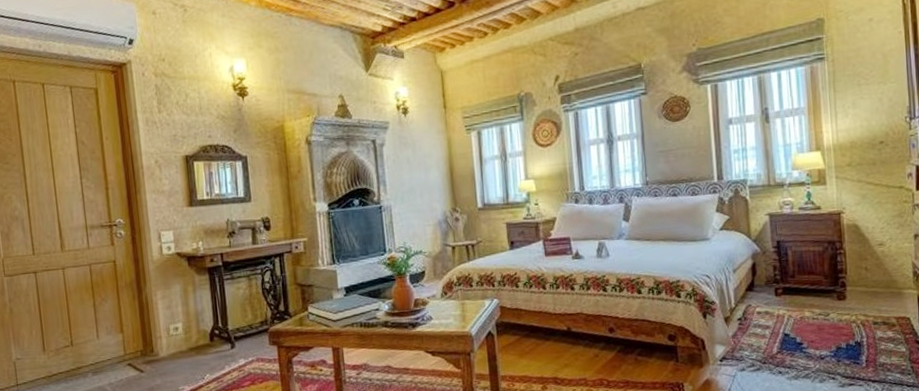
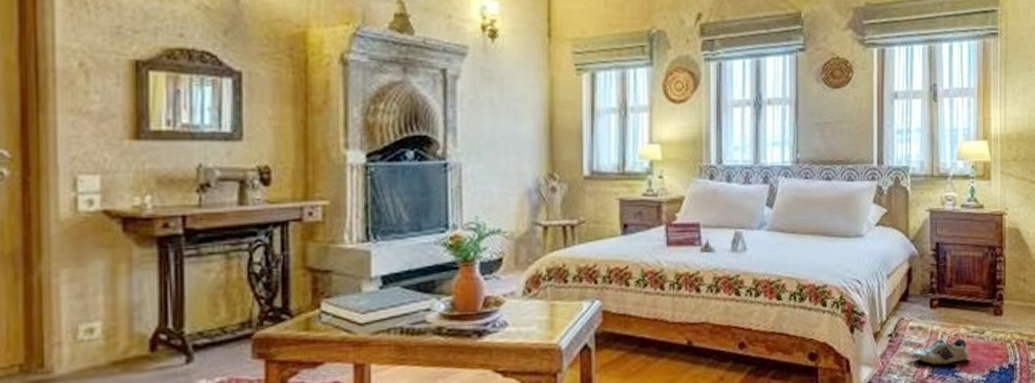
shoe: none [757,320,815,344] -> present [908,338,969,366]

